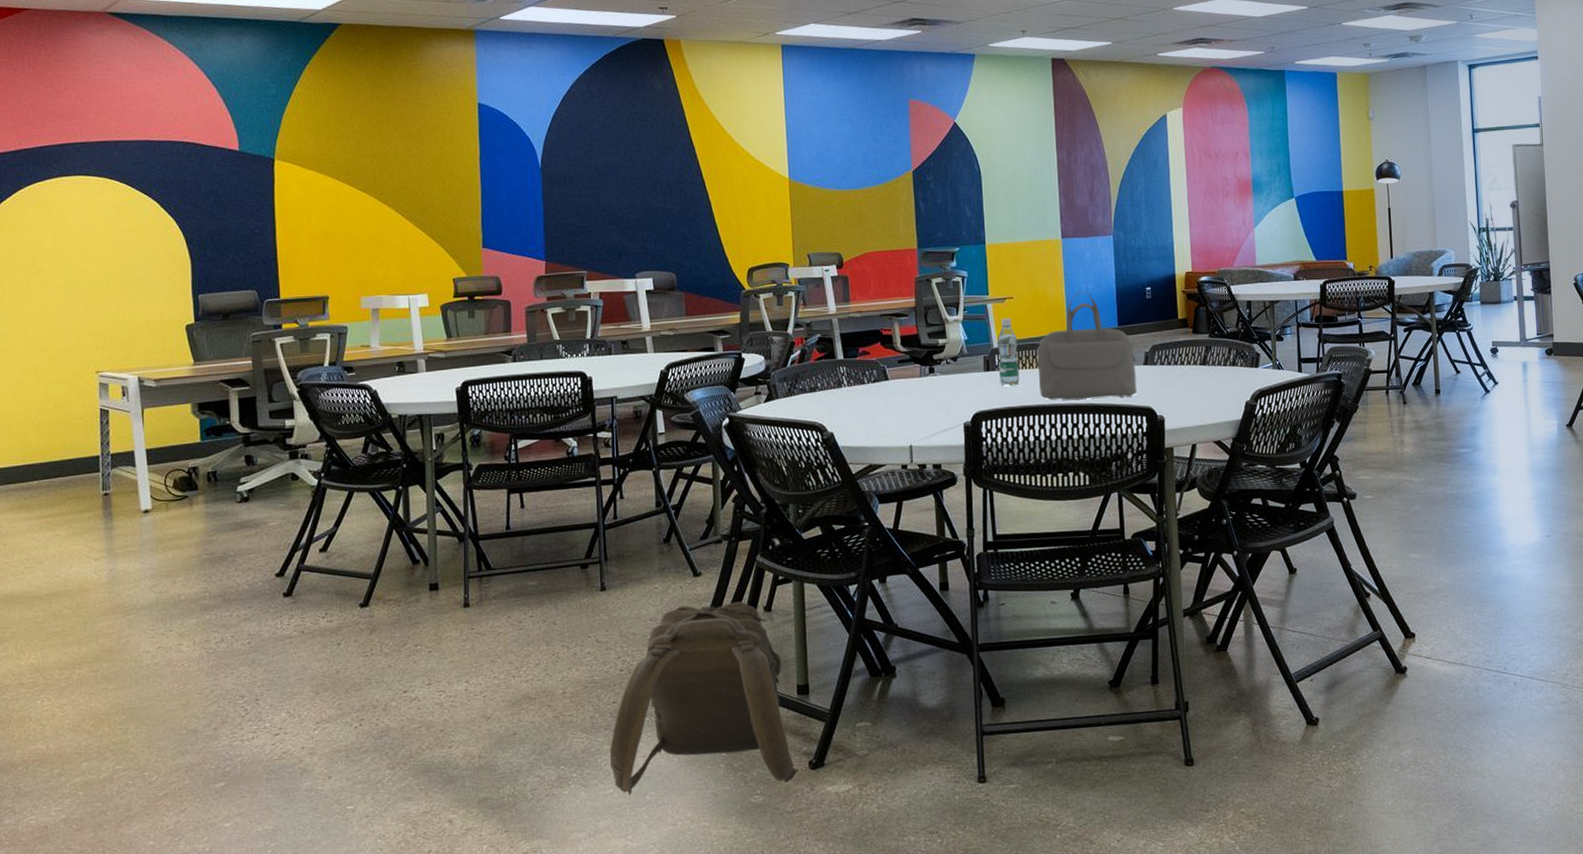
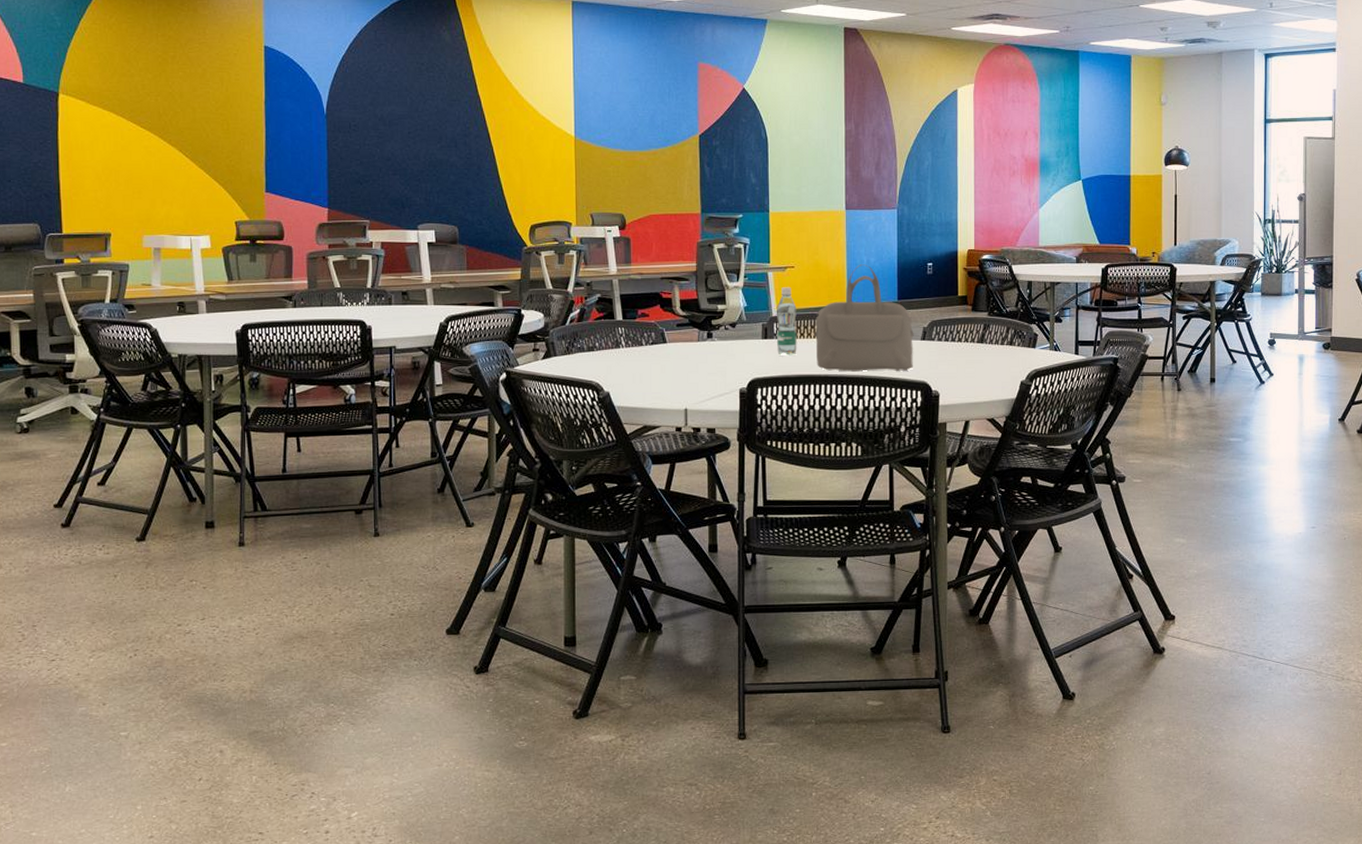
backpack: present [610,601,798,796] -> none [379,553,562,736]

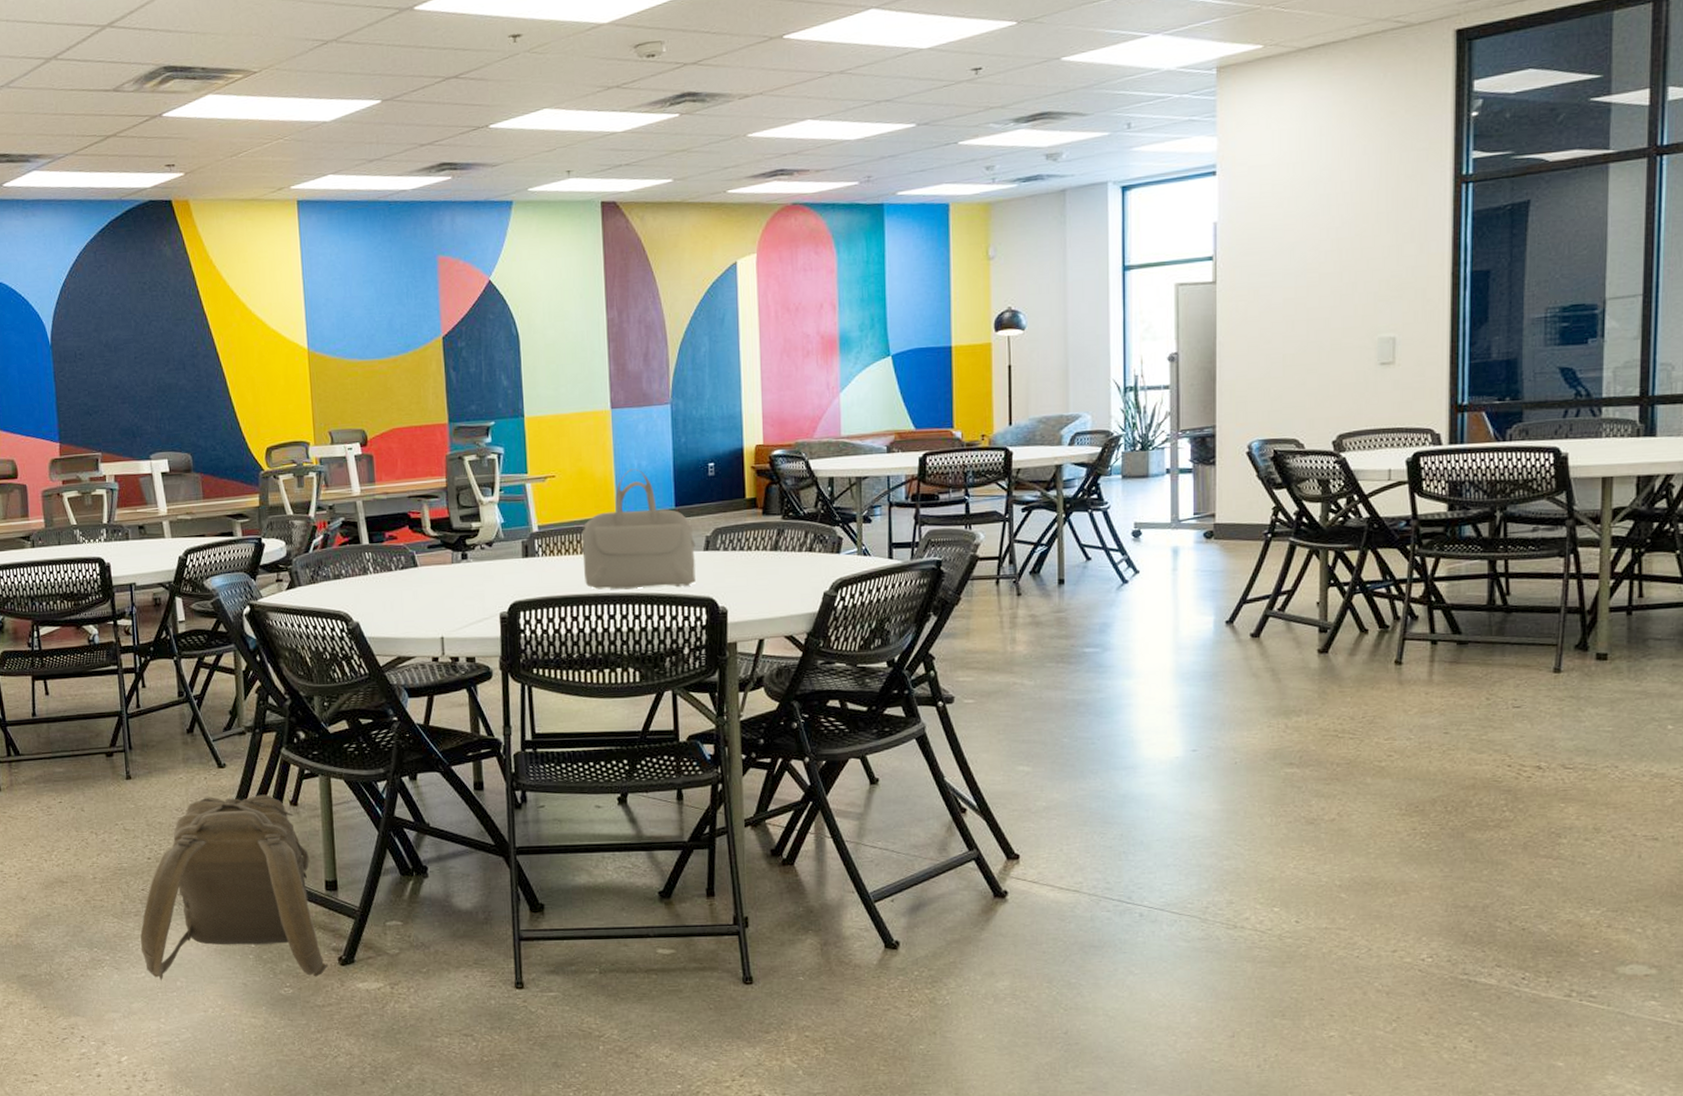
backpack: none [379,553,562,736] -> present [140,794,328,981]
bottle: present [777,287,797,357] -> none [537,499,562,576]

